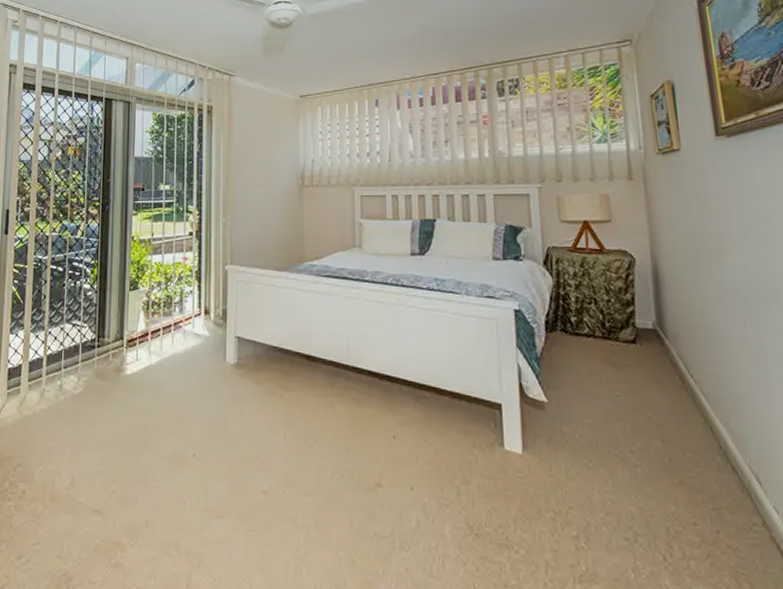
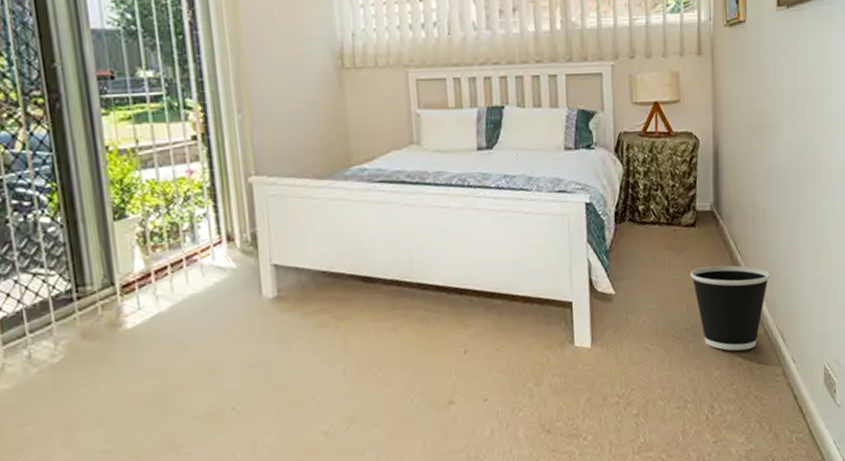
wastebasket: none [632,387,734,486] -> present [690,265,770,351]

